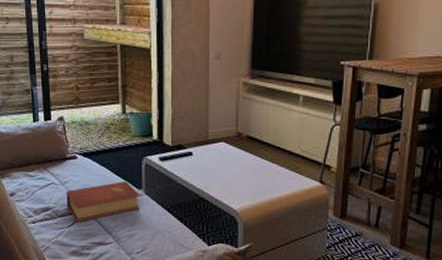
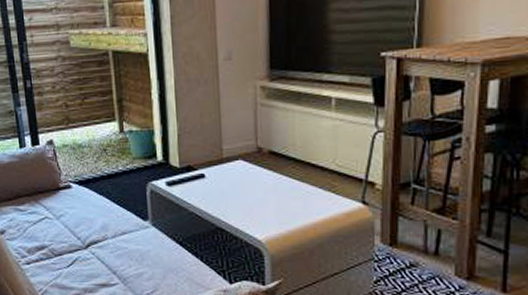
book: present [66,181,140,223] -> none [62,211,147,262]

